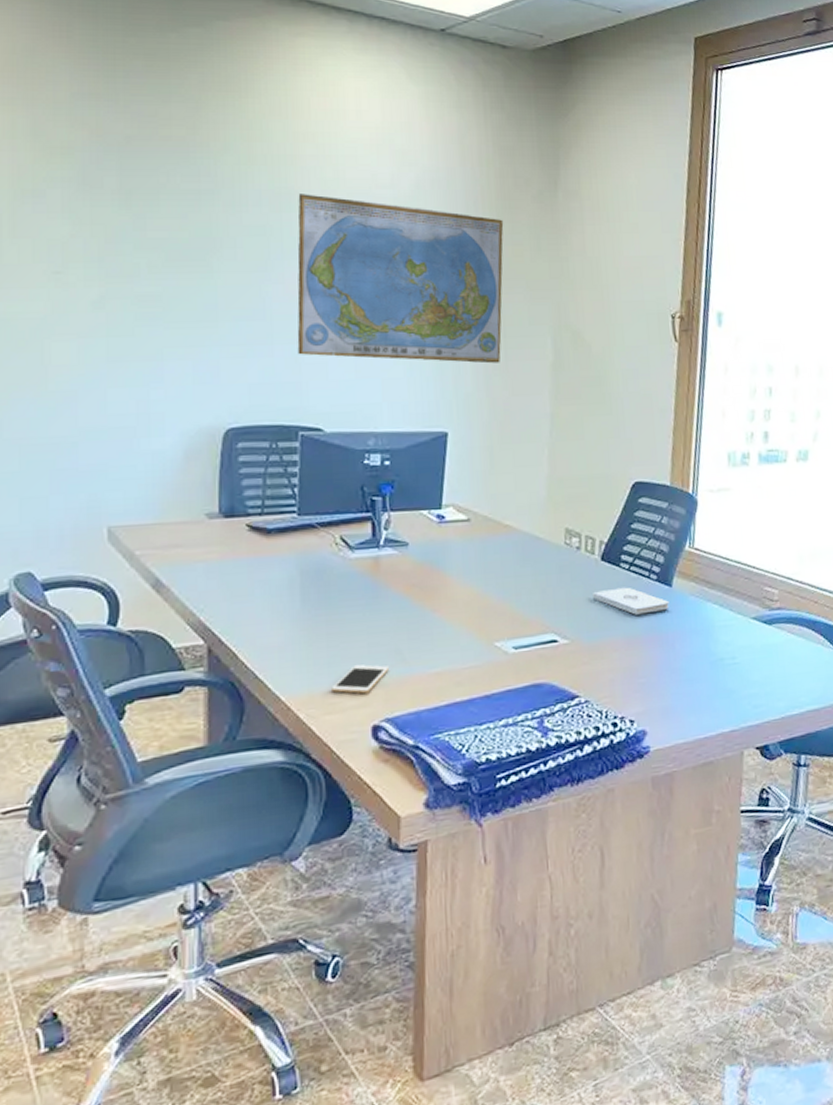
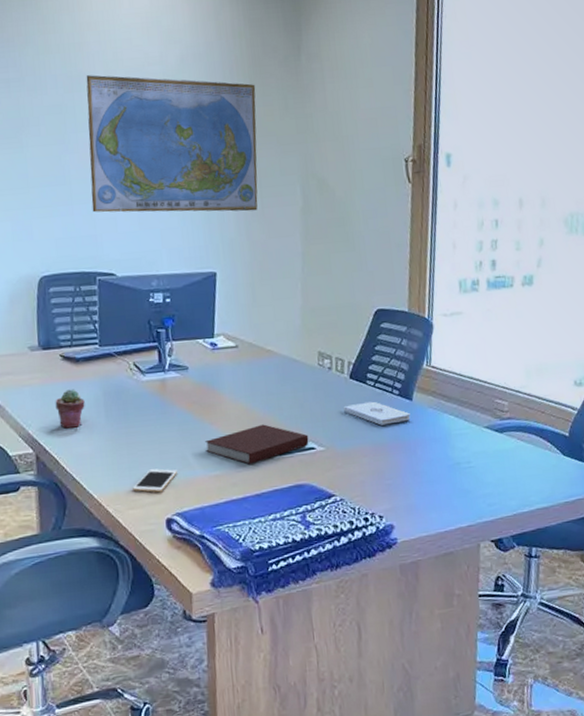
potted succulent: none [237,566,276,615] -> present [55,389,85,429]
notebook: none [424,612,551,660] -> present [205,424,309,465]

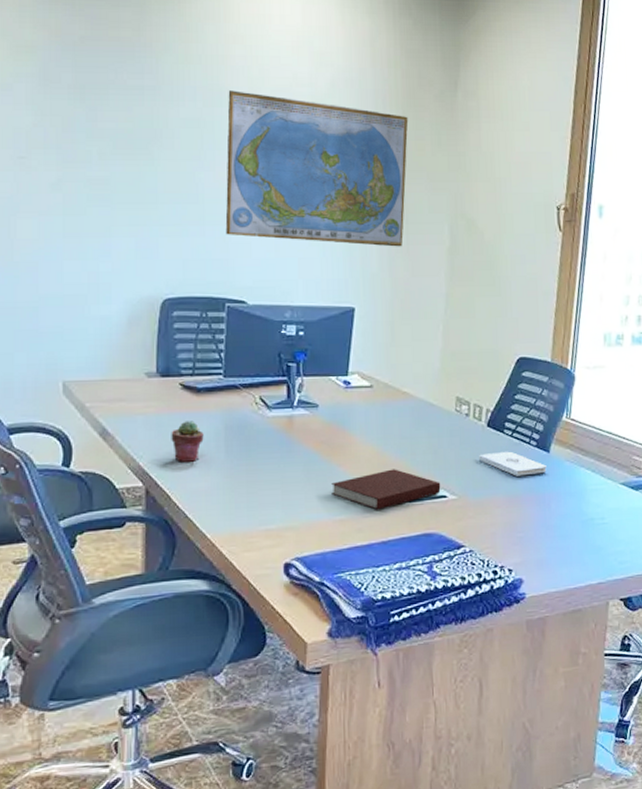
cell phone: present [133,468,178,492] -> none [250,510,301,535]

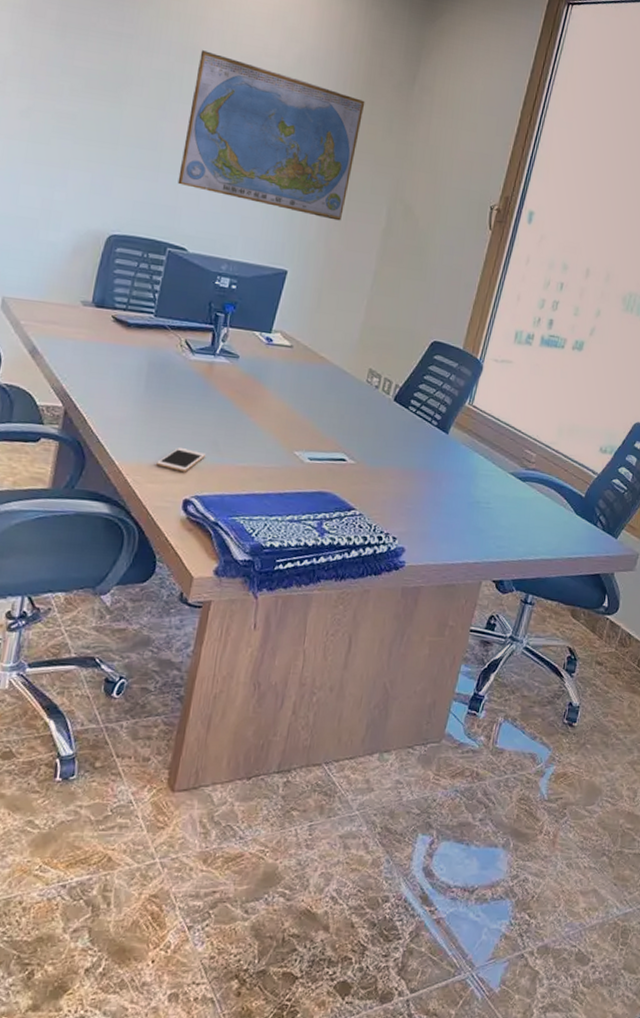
potted succulent: present [171,421,204,462] -> none [95,352,127,391]
cell phone: none [250,510,301,535] -> present [156,448,207,471]
notebook: present [330,469,441,510] -> none [237,426,342,463]
notepad: present [479,451,547,476] -> none [382,425,444,453]

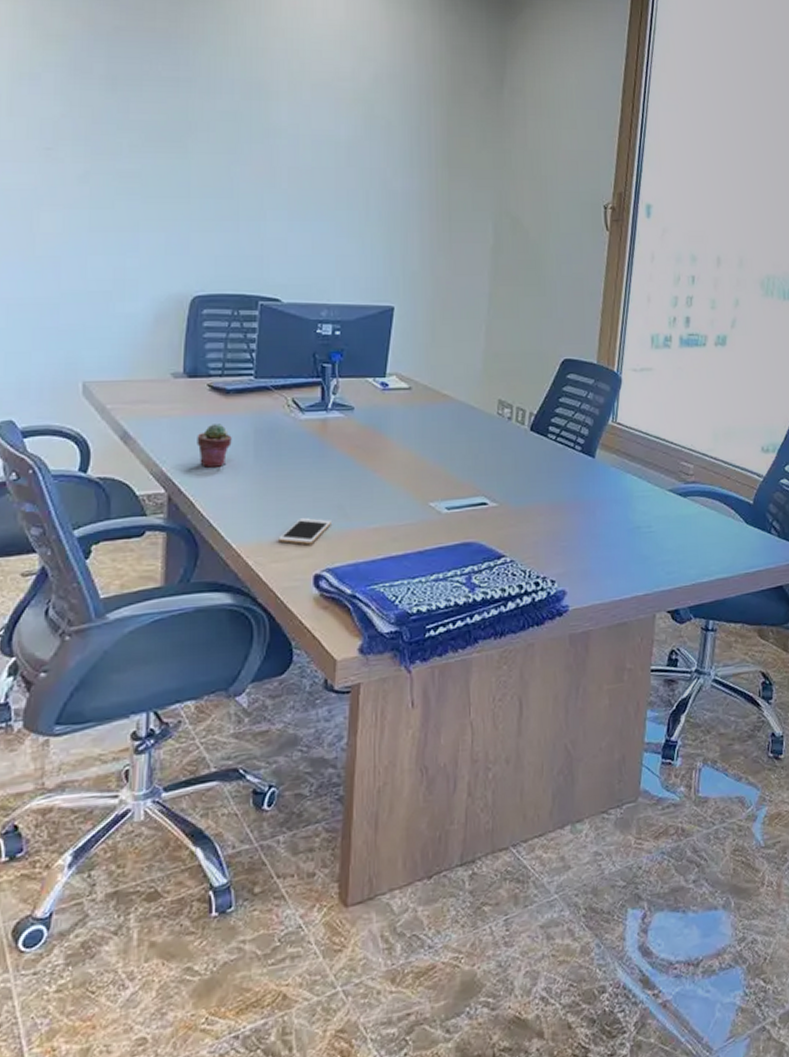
potted succulent: none [95,352,127,391] -> present [197,424,232,468]
world map: present [177,50,365,221] -> none [261,84,453,245]

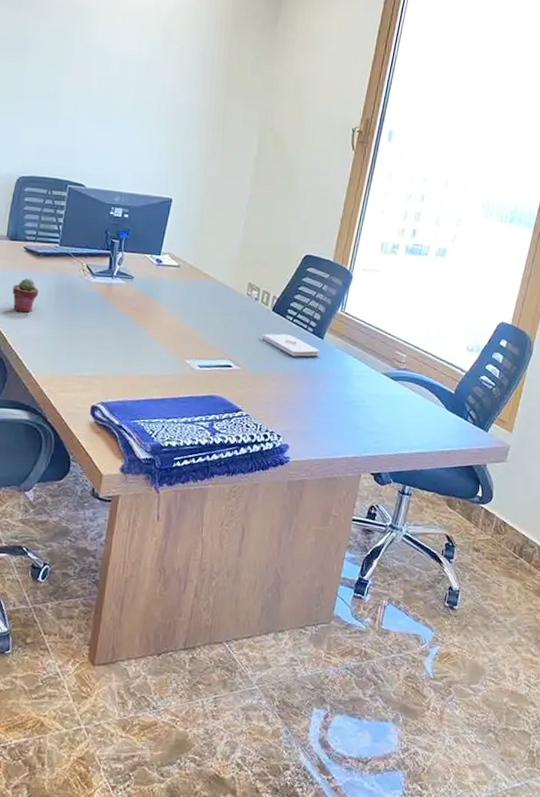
cell phone: present [278,518,333,544] -> none [67,360,109,381]
notepad: none [521,456,592,483] -> present [262,333,320,357]

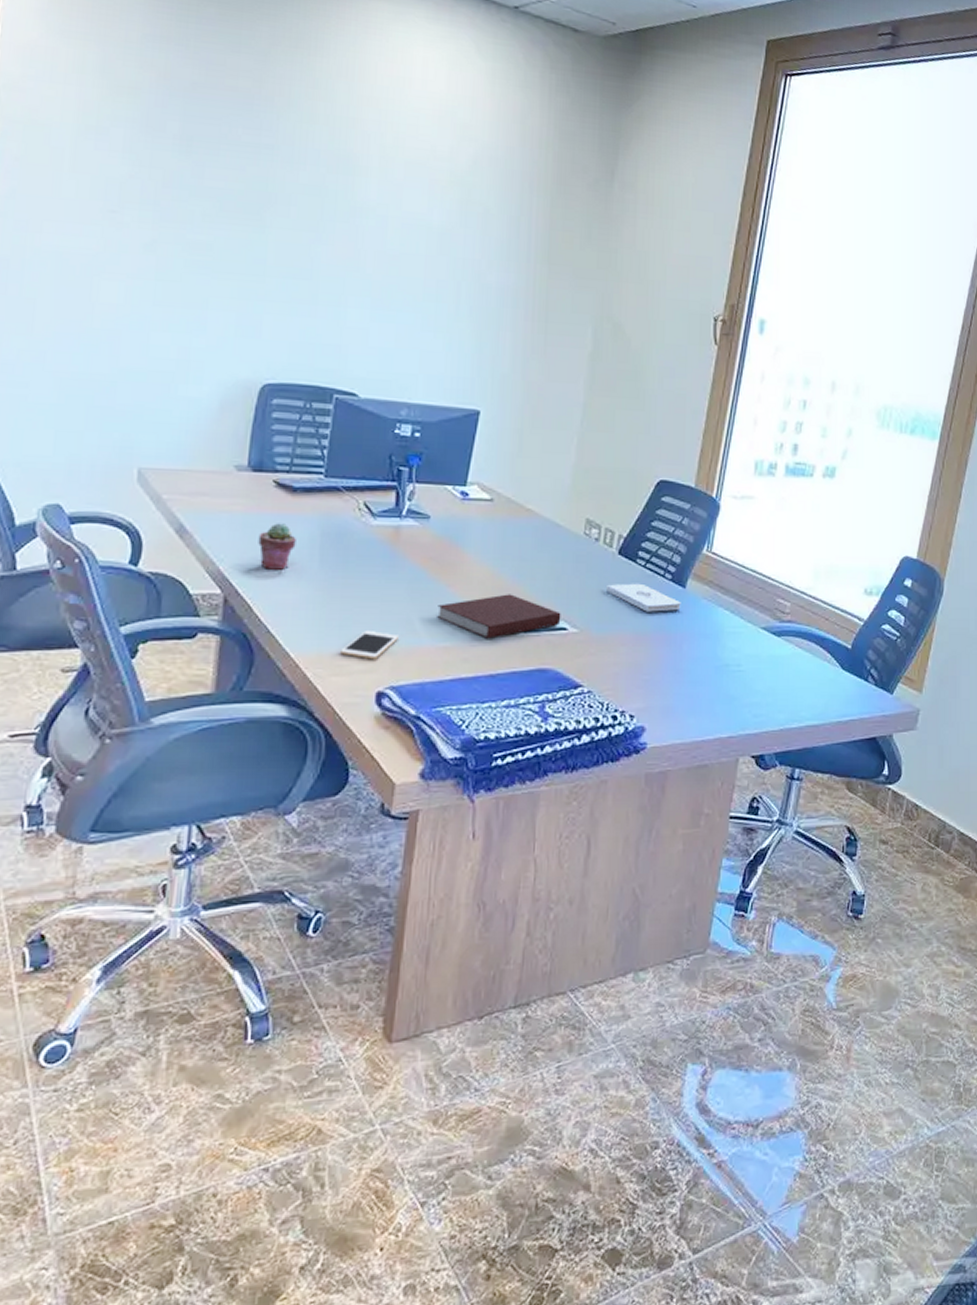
cell phone: none [67,360,109,381] -> present [340,631,400,658]
notebook: none [135,337,228,371] -> present [435,594,561,639]

